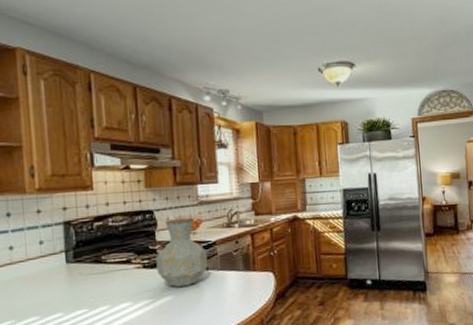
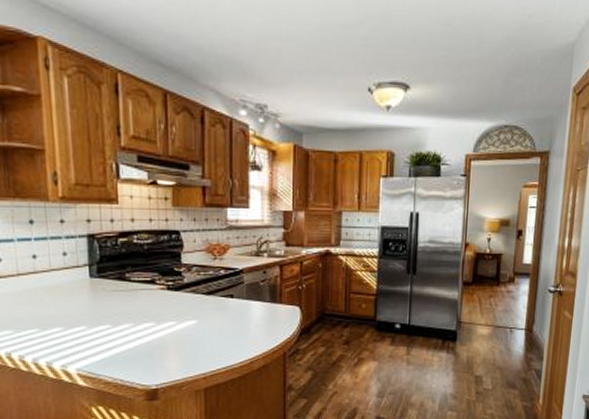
vase: present [156,218,208,287] -> none [180,243,234,312]

